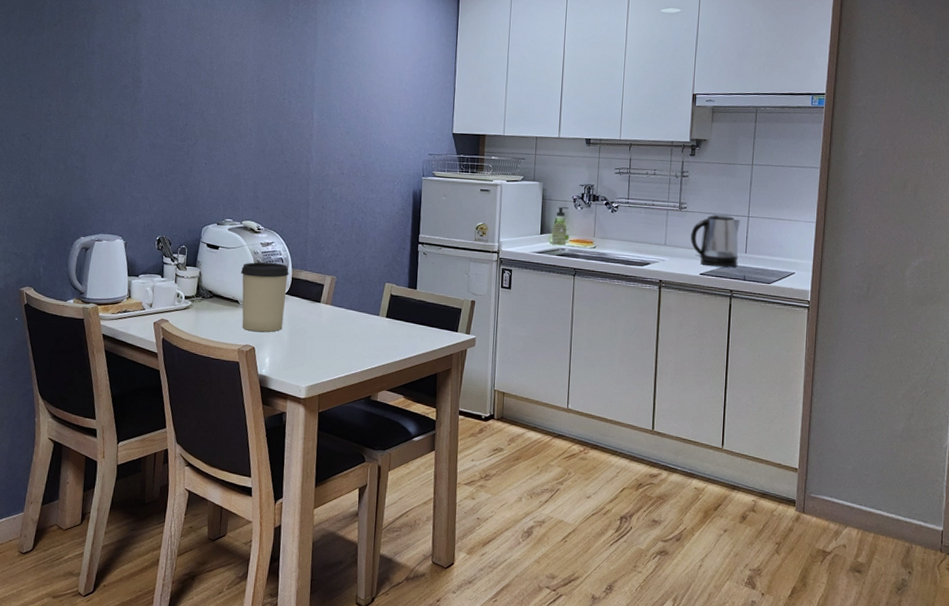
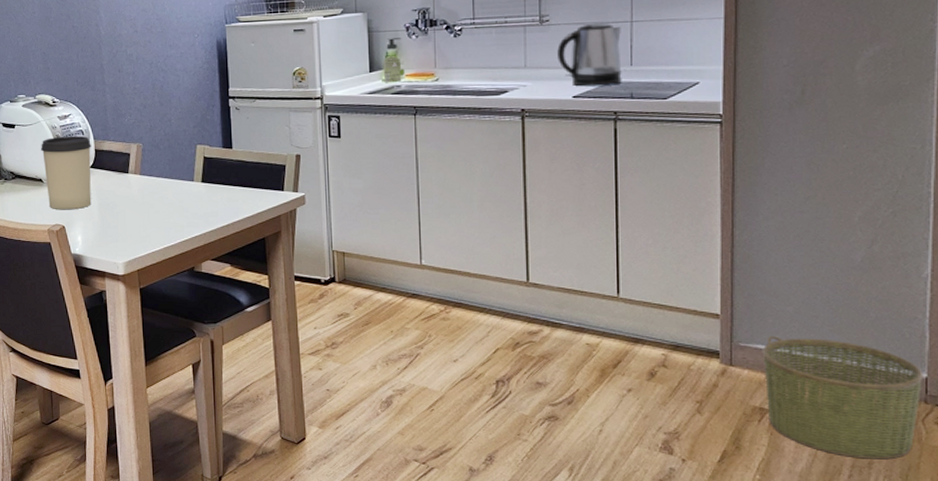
basket: none [827,490,941,599] -> present [762,336,924,460]

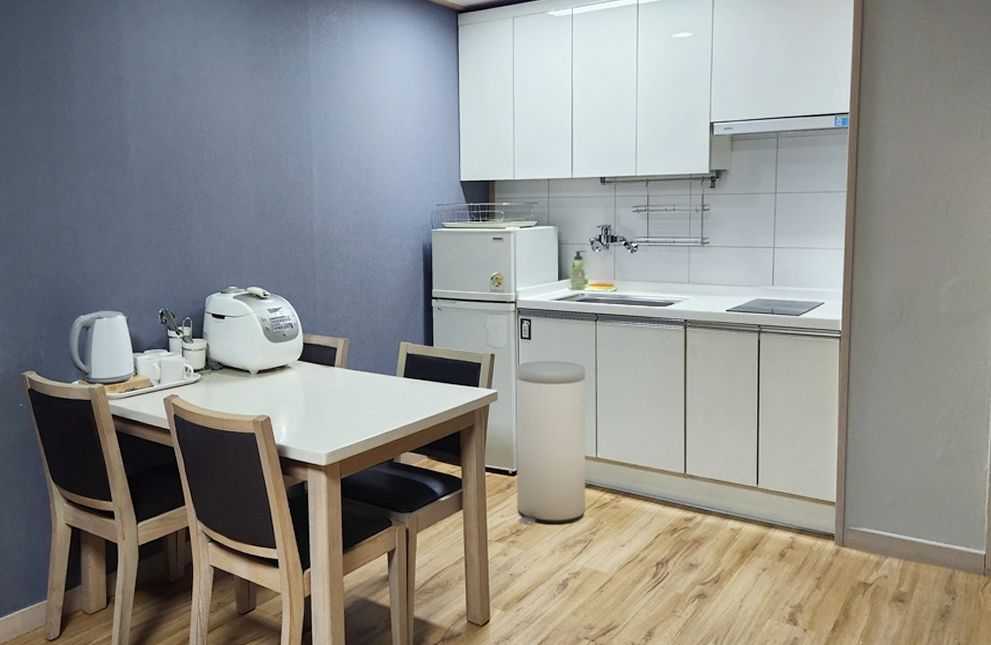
cup: present [41,135,92,210] -> none [250,328,300,401]
pedal bin: none [324,159,410,337] -> present [516,360,586,524]
kettle: present [557,23,622,88] -> none [715,247,766,303]
basket: present [762,336,924,460] -> none [866,521,983,624]

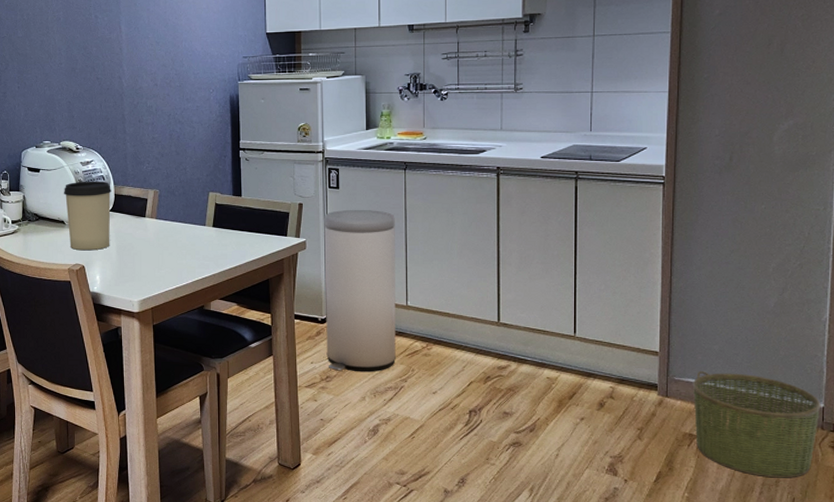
cup: none [250,328,300,401] -> present [64,181,111,251]
soap dispenser: present [570,251,588,291] -> none [378,99,397,140]
basket: none [866,521,983,624] -> present [692,371,821,478]

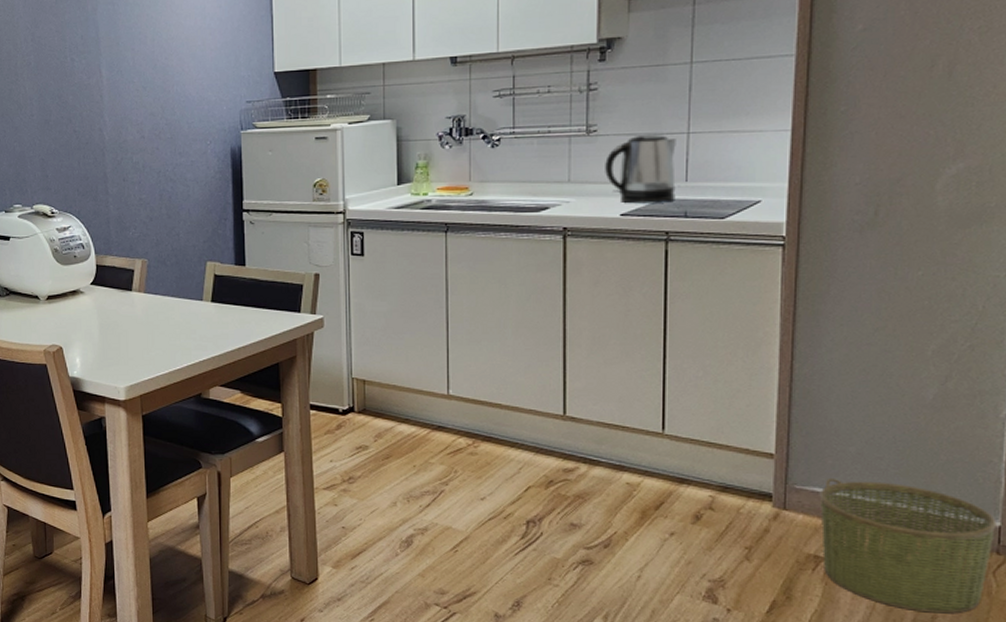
cup: present [64,181,111,251] -> none [38,249,92,330]
pedal bin: present [324,209,396,371] -> none [345,280,434,472]
kettle: none [529,92,583,150] -> present [605,134,676,205]

